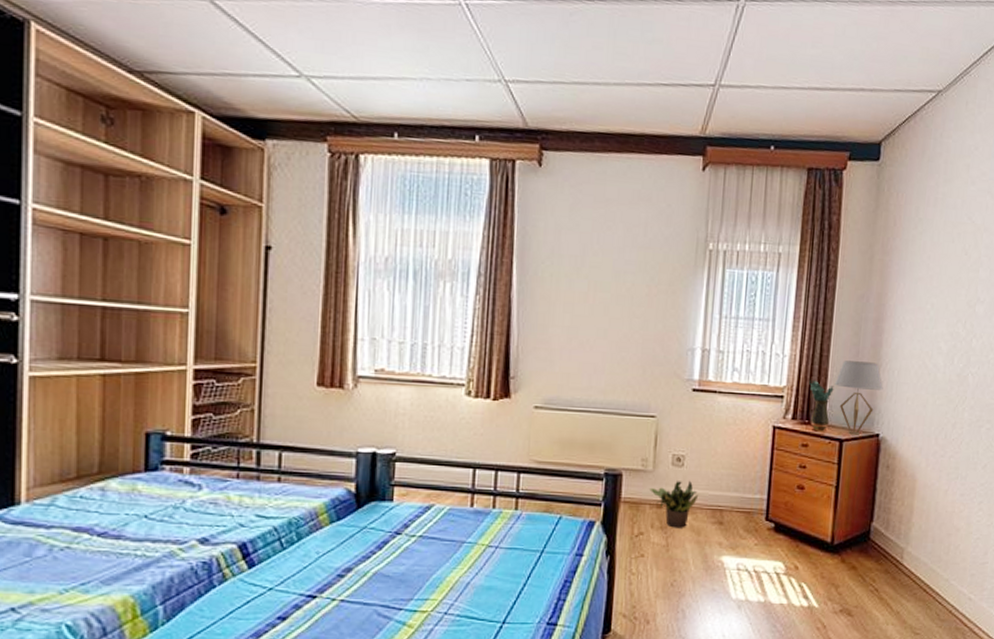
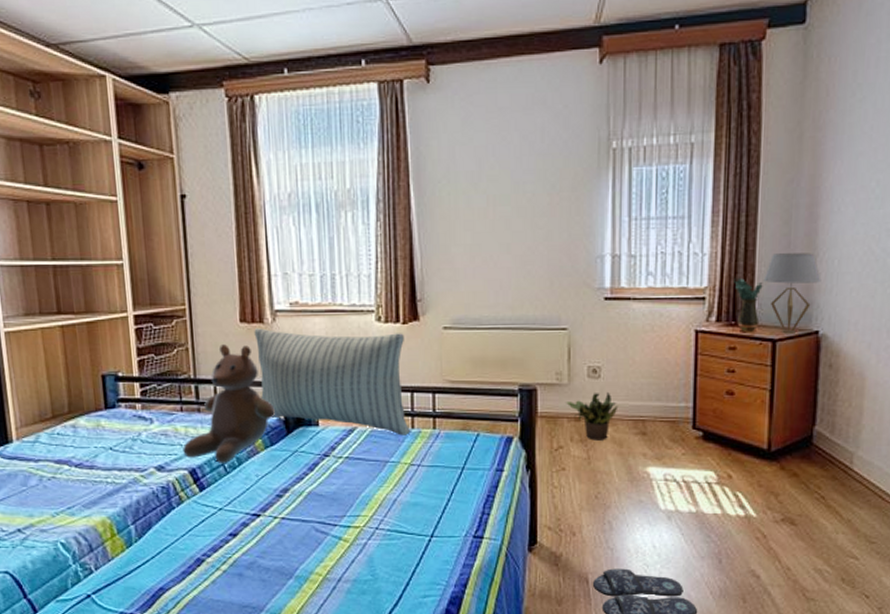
teddy bear: none [234,408,346,539] -> present [183,344,275,464]
pillow: none [332,393,493,515] -> present [254,328,410,436]

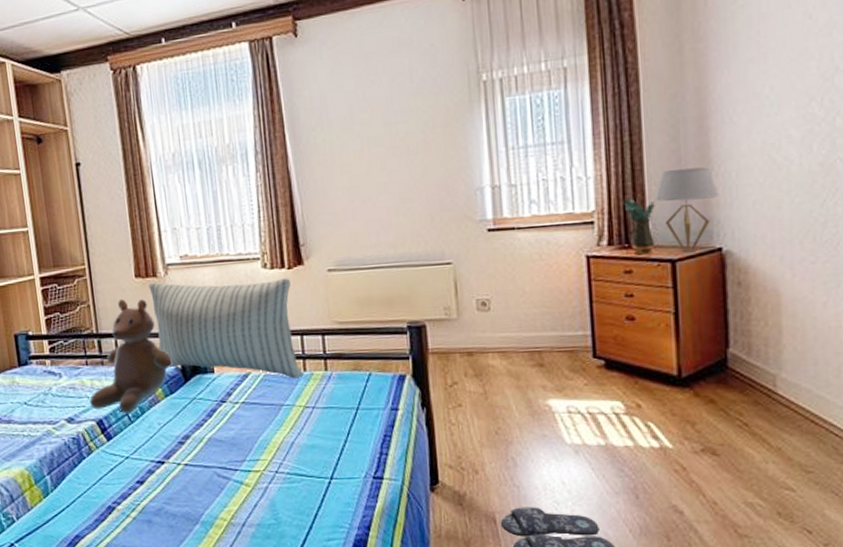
potted plant: present [565,391,619,441] -> none [455,324,512,375]

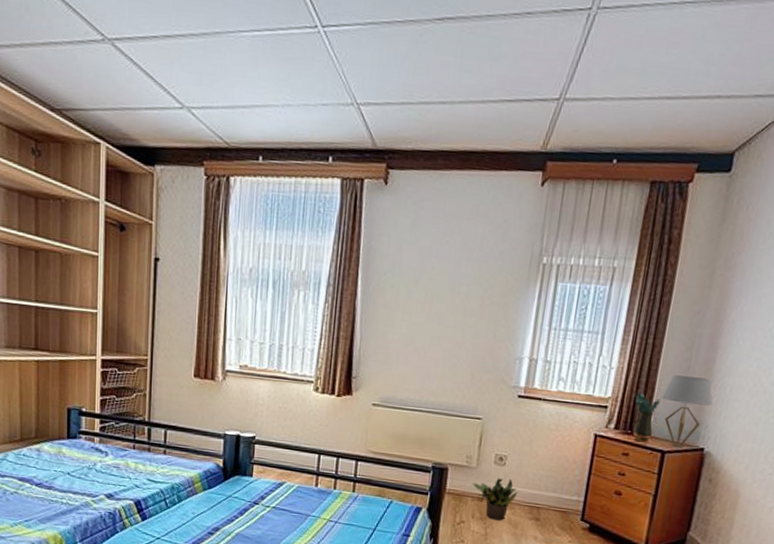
teddy bear: present [89,299,173,414] -> none [131,395,216,500]
pillow: present [148,278,302,379] -> none [205,384,337,495]
potted plant: none [455,324,512,375] -> present [471,478,518,521]

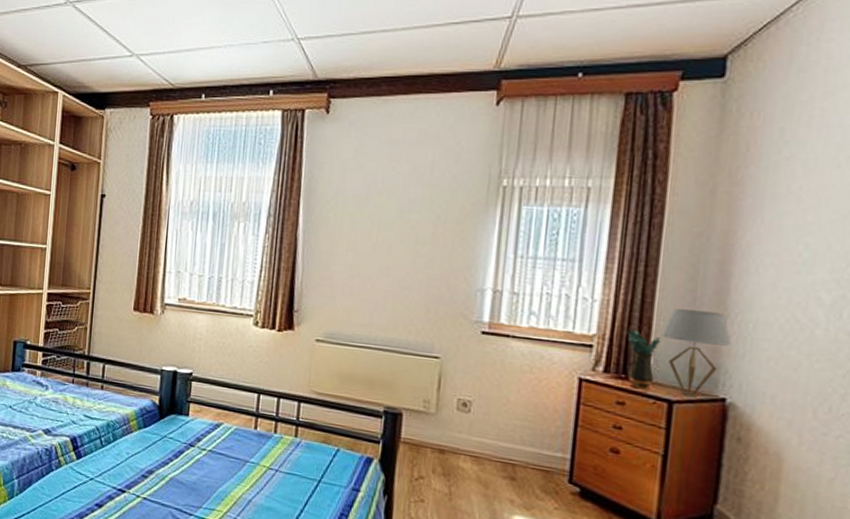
potted plant: present [471,478,518,521] -> none [430,427,487,479]

